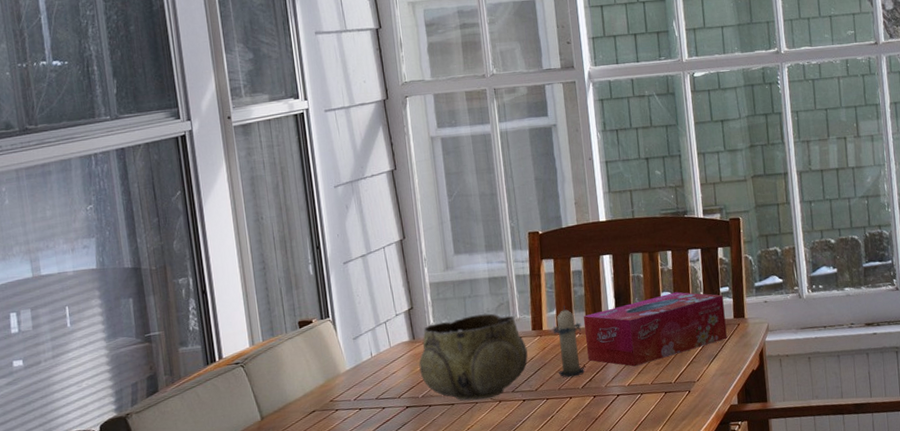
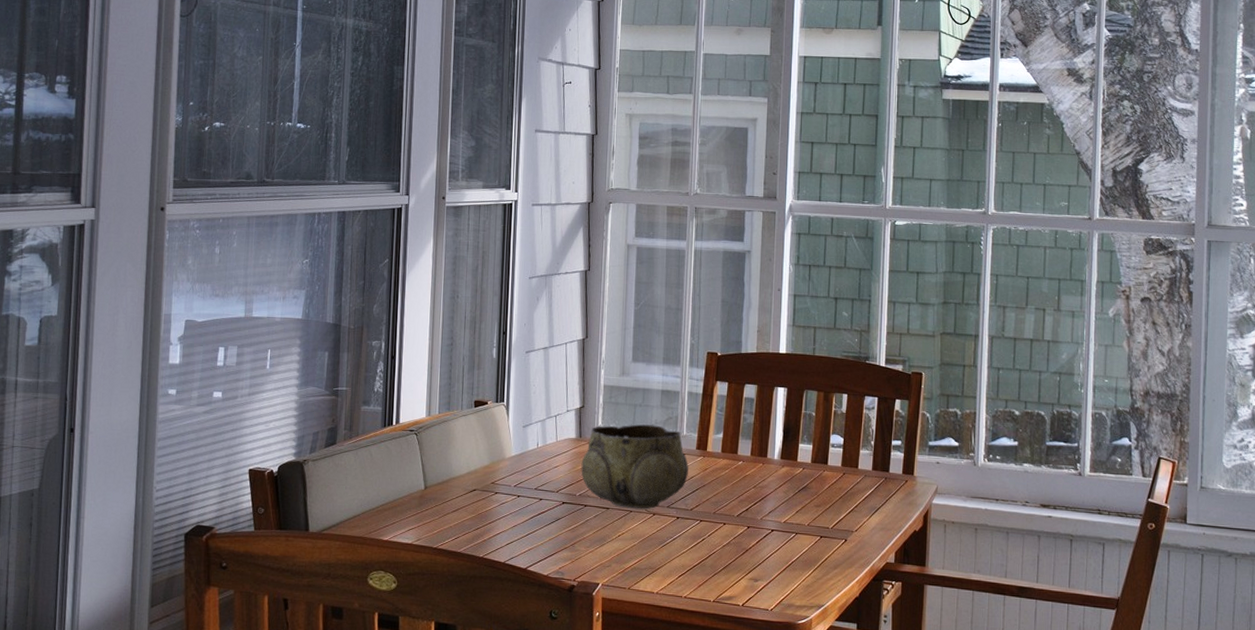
candle: present [552,305,585,377] -> none [715,430,746,504]
tissue box: present [583,292,727,367] -> none [747,436,894,504]

